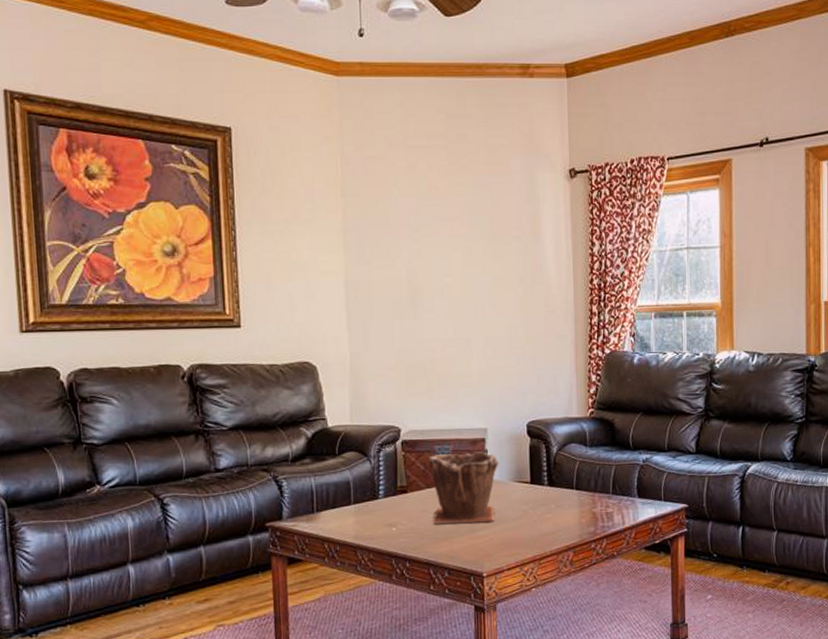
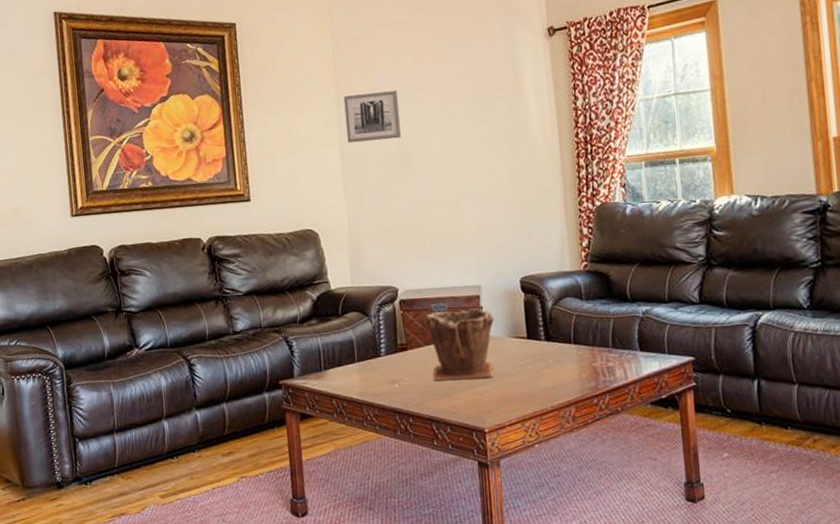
wall art: none [351,220,413,272] -> present [343,90,402,144]

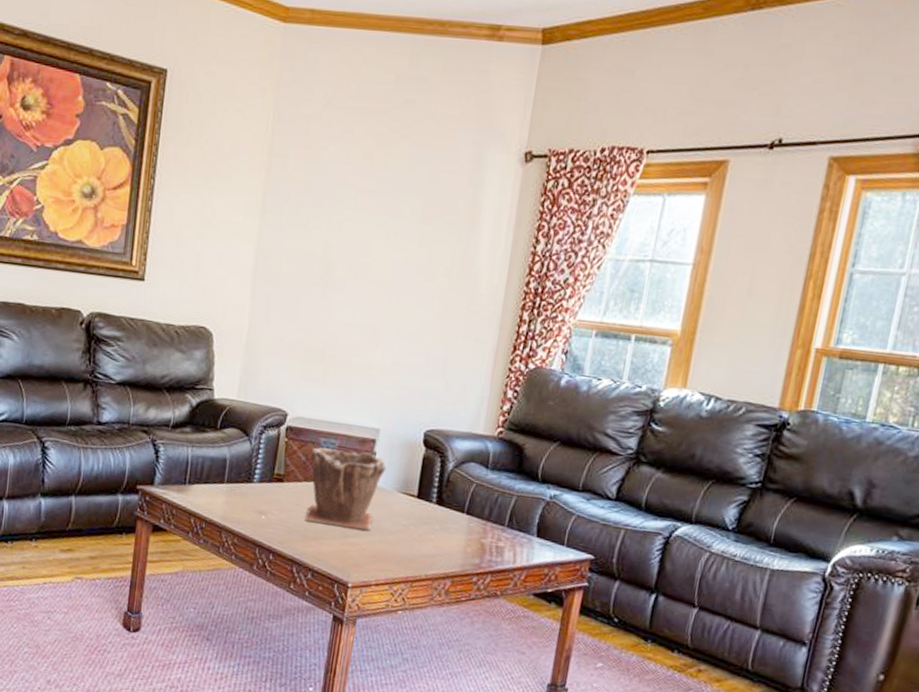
wall art: present [343,90,402,144] -> none [267,183,337,245]

